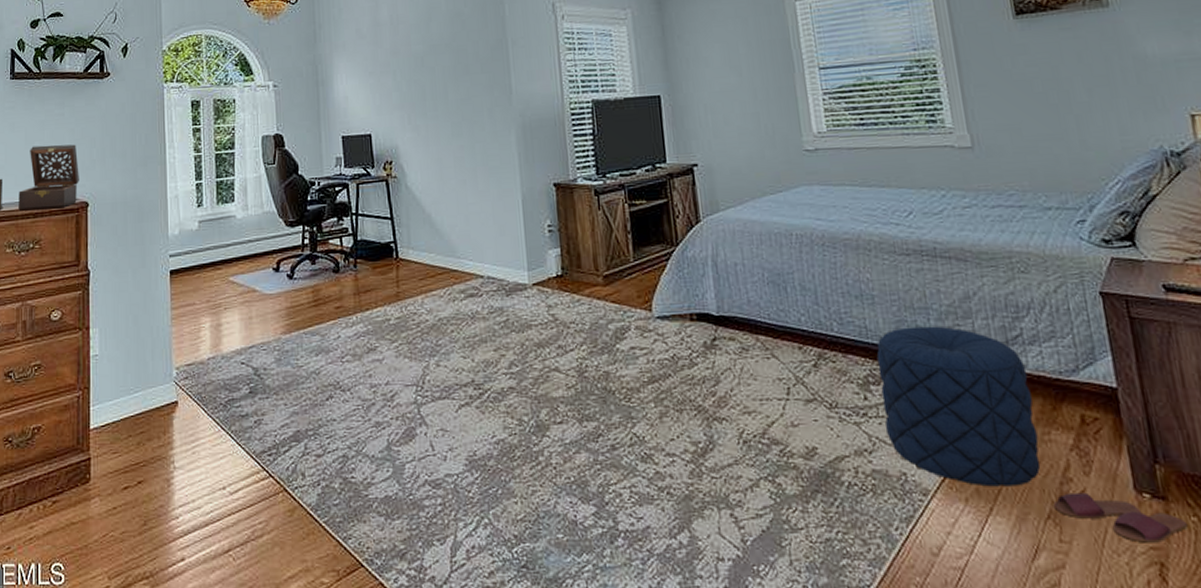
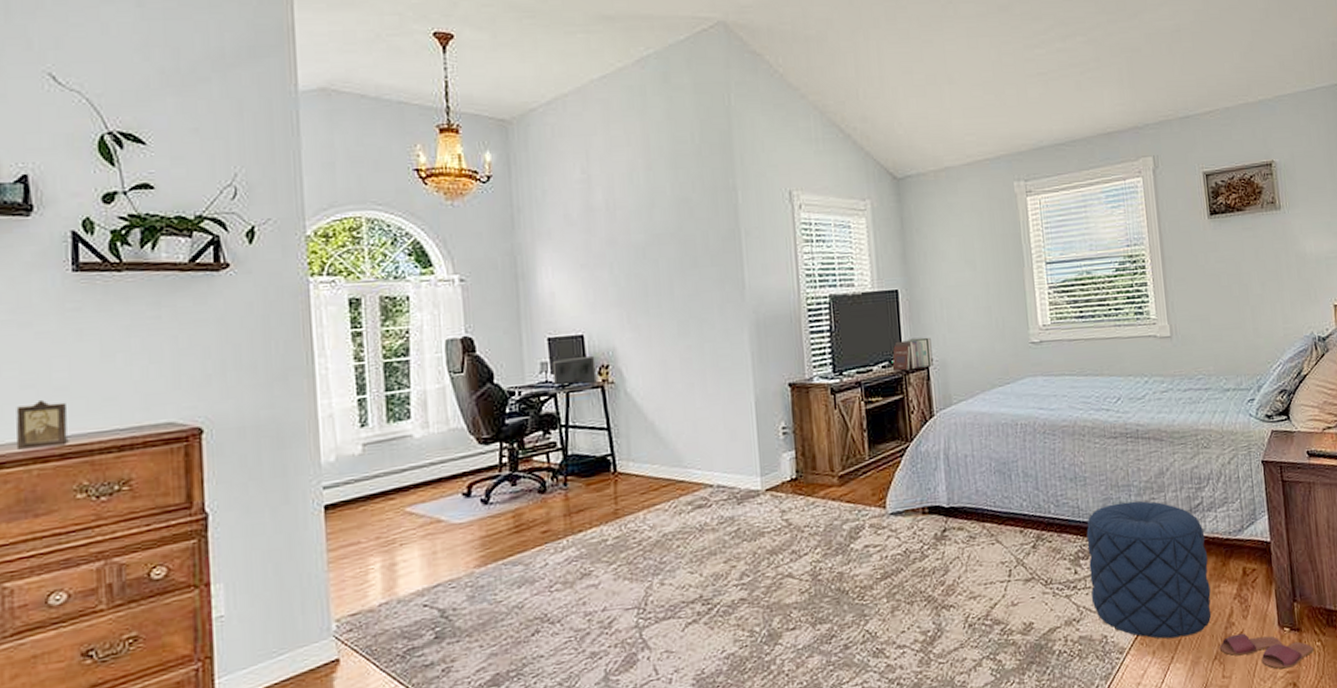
jewelry box: present [19,144,79,211] -> none [93,355,188,444]
laptop: none [341,152,382,186] -> present [547,355,597,395]
books: none [655,142,698,176] -> present [892,337,933,372]

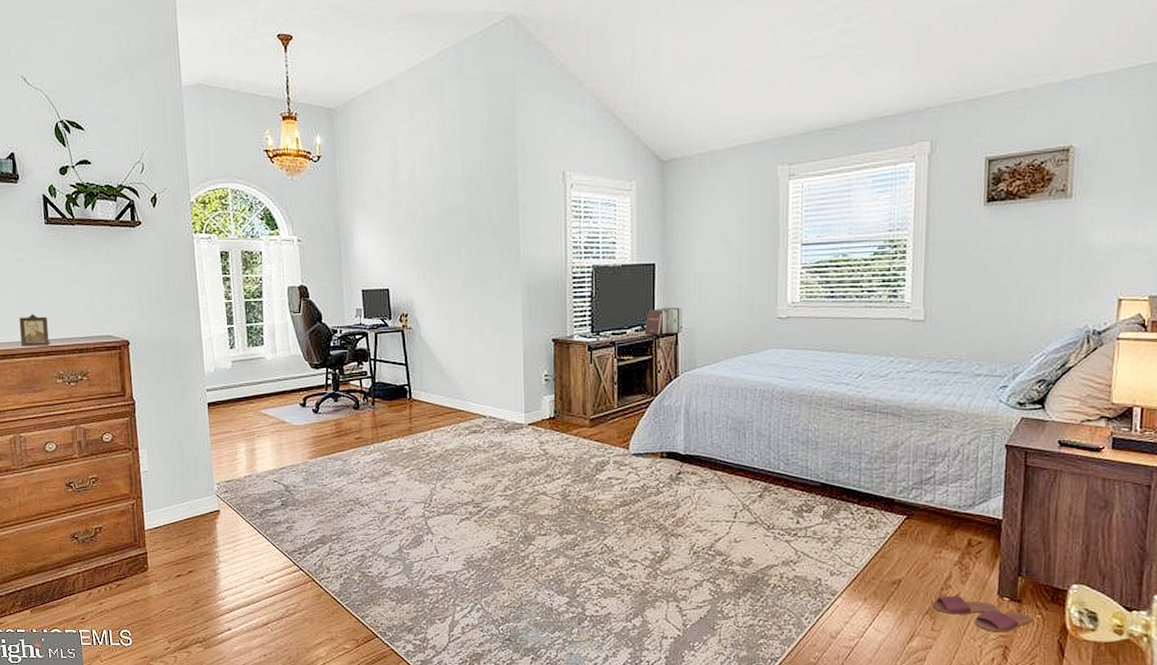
laptop: present [547,355,597,395] -> none [360,305,398,334]
pouf: present [1086,501,1212,639] -> none [810,468,933,590]

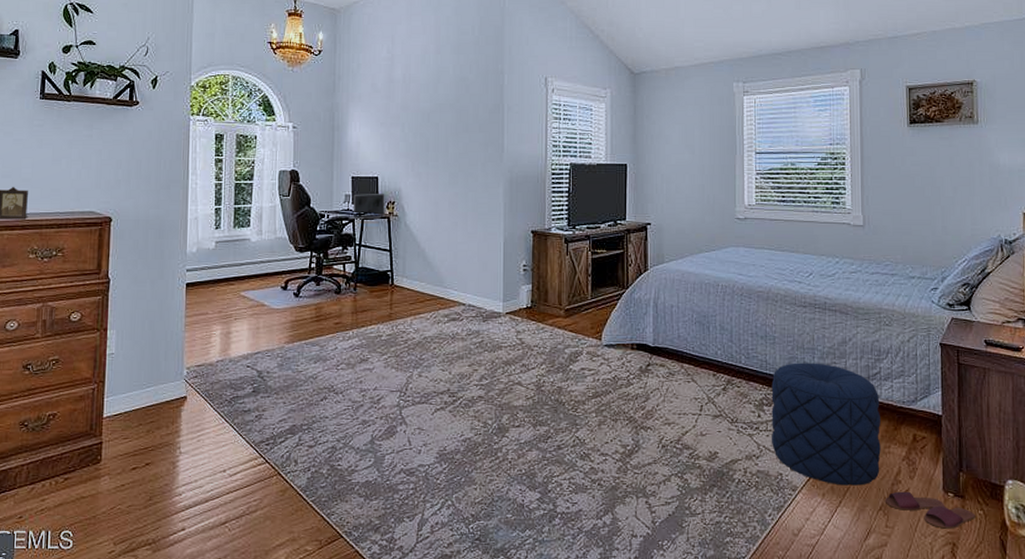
laptop: none [360,305,398,334] -> present [347,193,385,220]
books: present [644,307,682,336] -> none [616,205,651,231]
pouf: none [810,468,933,590] -> present [771,362,881,486]

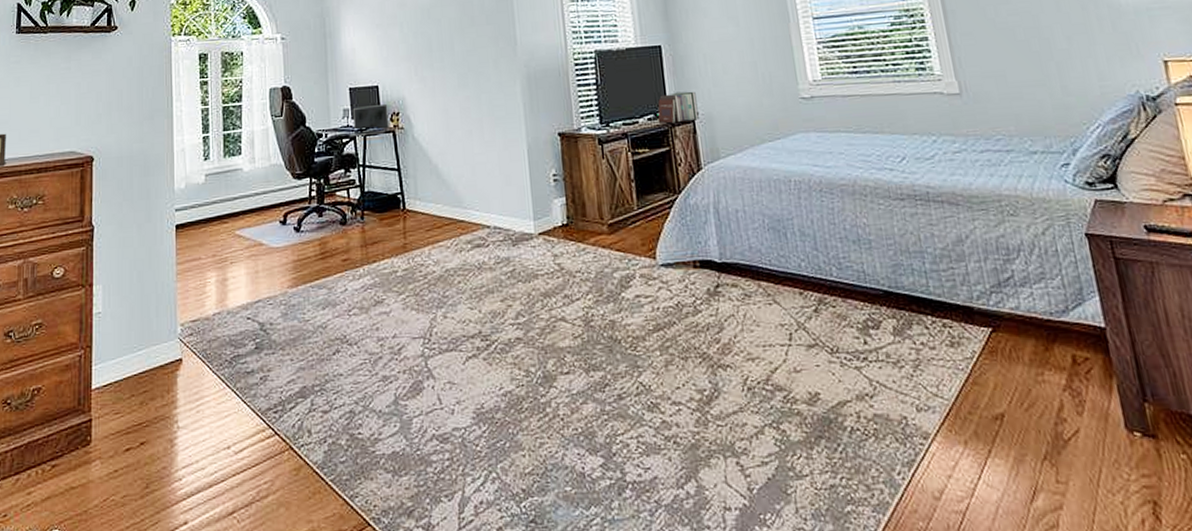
books: none [616,205,651,231] -> present [657,91,699,124]
pouf: present [771,362,881,486] -> none [875,269,1036,429]
slippers: present [886,491,975,529] -> none [1049,432,1177,482]

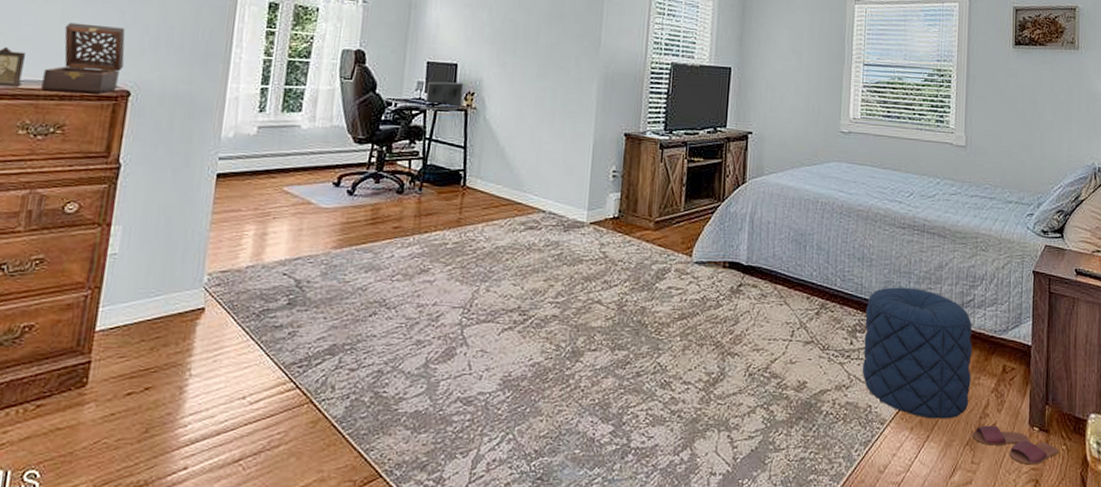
jewelry box: none [22,98,85,166] -> present [41,22,125,96]
books: present [657,91,699,124] -> none [716,111,753,139]
pouf: none [875,269,1036,429] -> present [862,287,972,419]
slippers: none [1049,432,1177,482] -> present [973,425,1058,465]

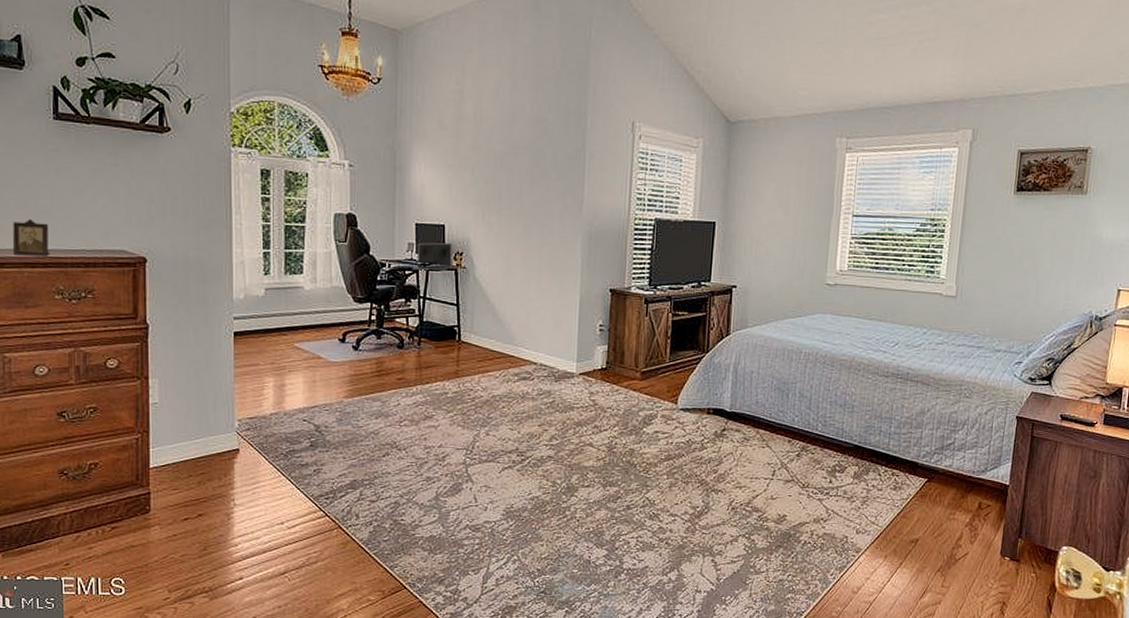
jewelry box: present [41,22,125,96] -> none [67,194,136,262]
pouf: present [862,287,972,419] -> none [840,431,951,549]
slippers: present [973,425,1058,465] -> none [944,554,1028,589]

